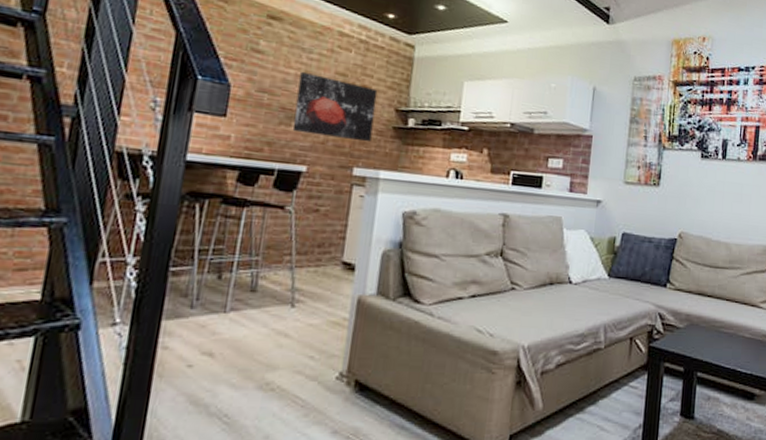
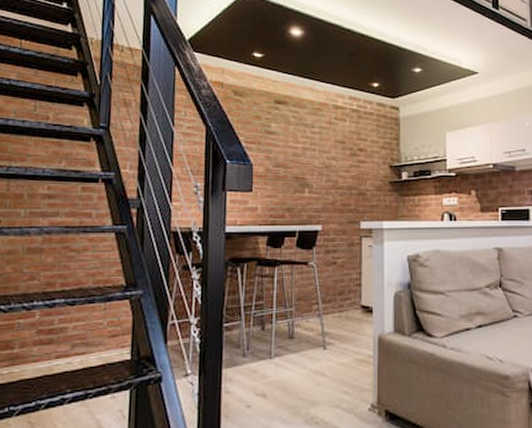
wall art: present [292,71,378,142] -> none [306,144,372,198]

